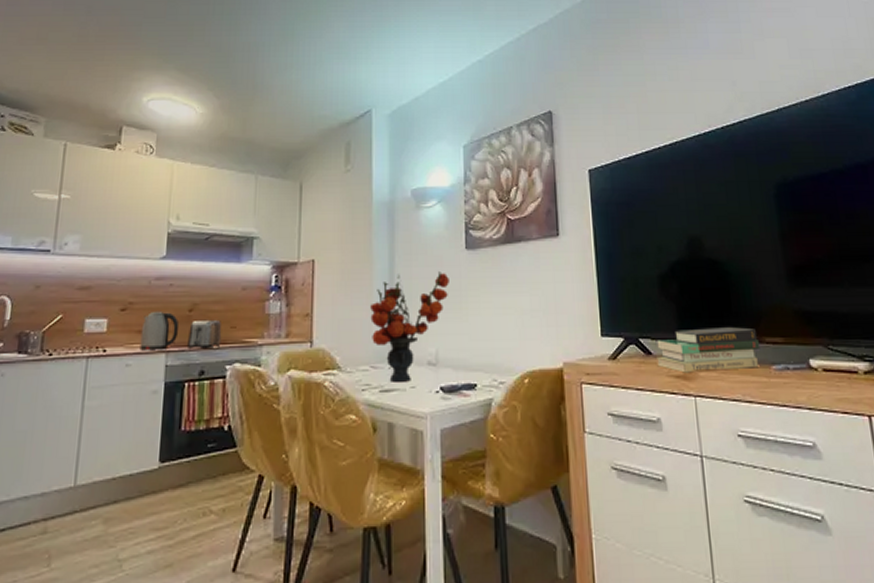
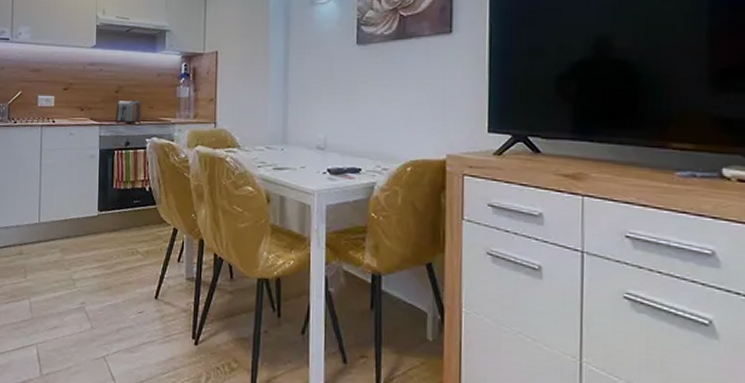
kettle: present [140,310,178,351] -> none [79,91,108,124]
bouquet: present [370,272,449,382] -> none [266,65,340,162]
books: present [657,327,761,373] -> none [545,130,665,174]

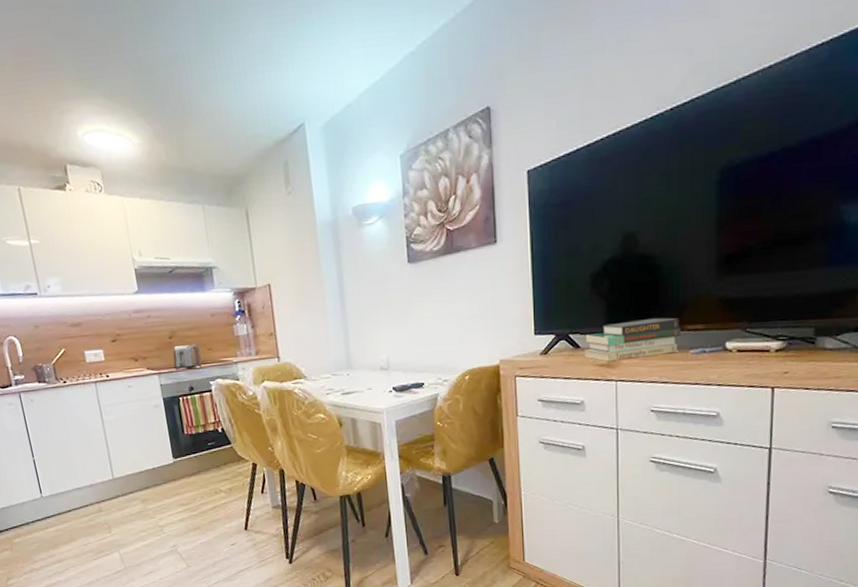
books: none [545,130,665,174] -> present [584,317,682,362]

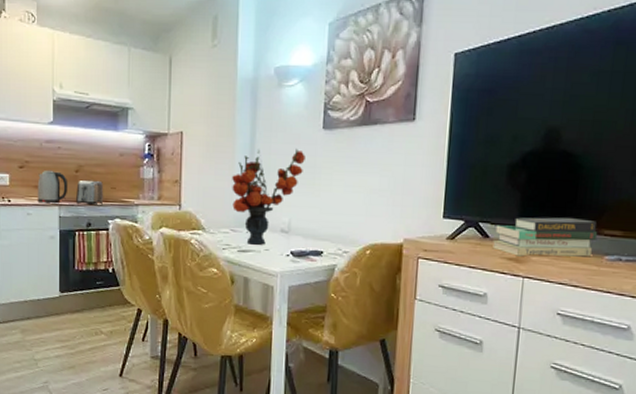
kettle: none [132,339,165,374] -> present [37,170,67,204]
bouquet: none [326,286,395,386] -> present [232,149,305,245]

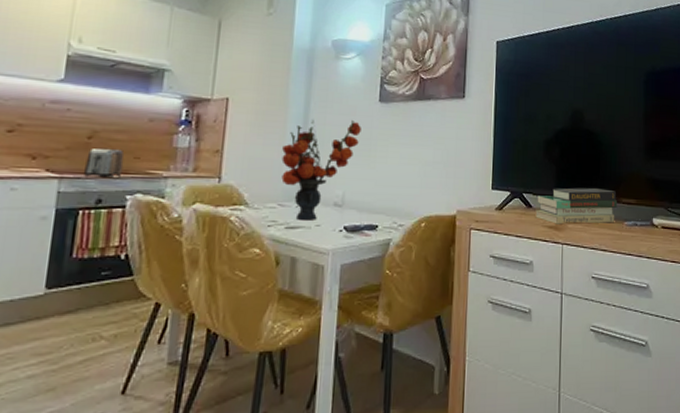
kettle: present [37,170,67,204] -> none [28,135,75,176]

